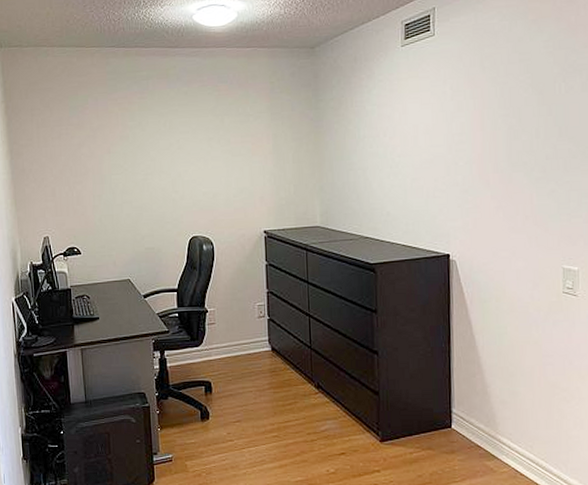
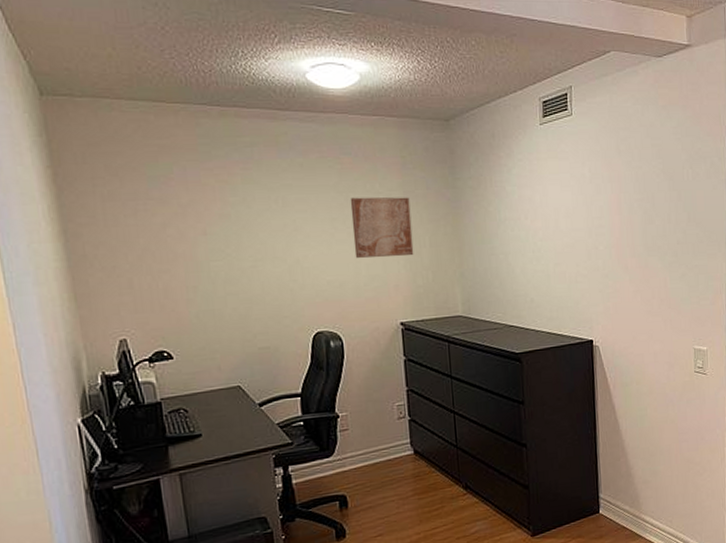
wall art: none [224,118,278,173] -> present [350,197,414,259]

